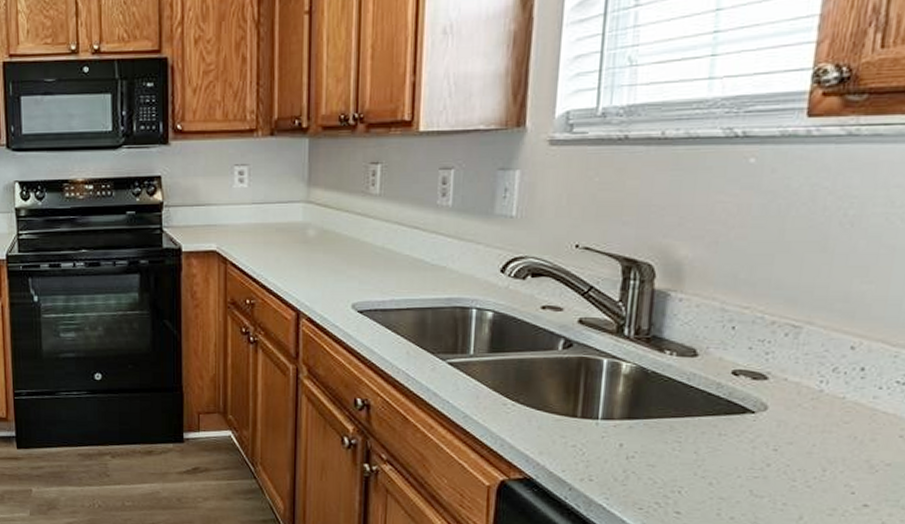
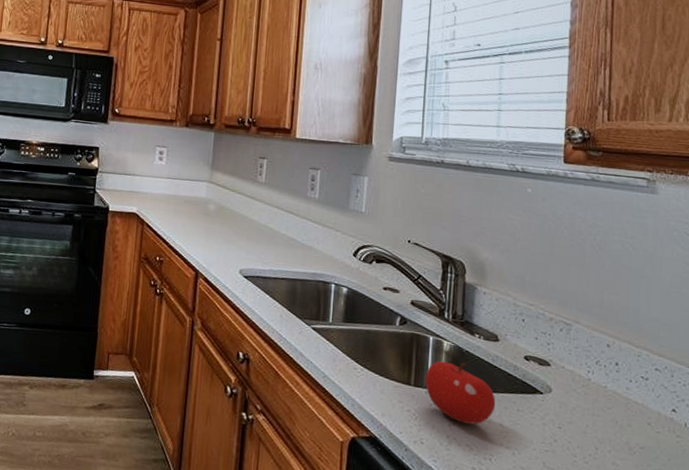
fruit: none [596,385,690,455] -> present [425,361,496,425]

